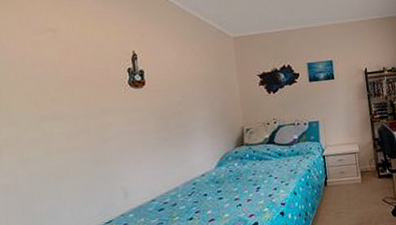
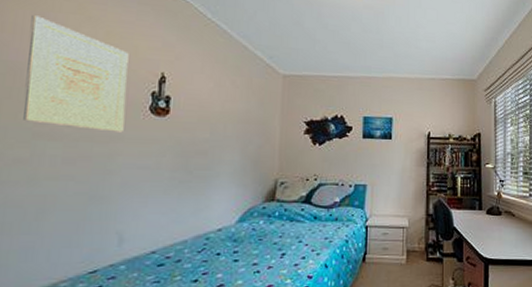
wall art: none [19,19,111,108] -> present [23,15,129,133]

